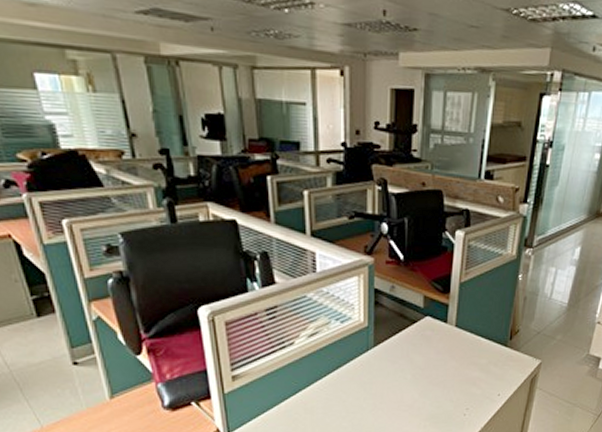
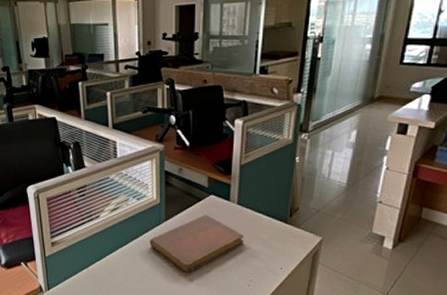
notebook: none [355,338,461,405] -> present [150,214,244,273]

